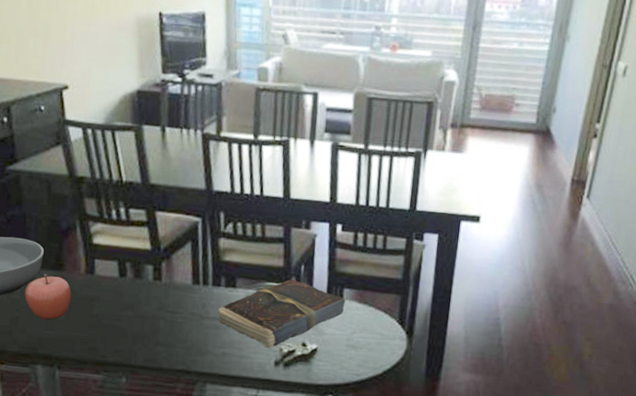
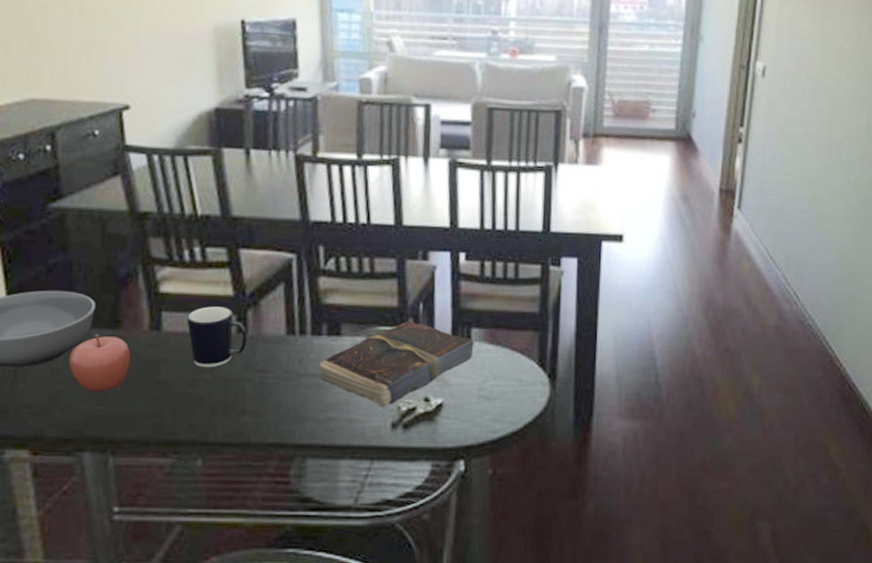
mug: none [114,257,161,307] -> present [187,306,247,368]

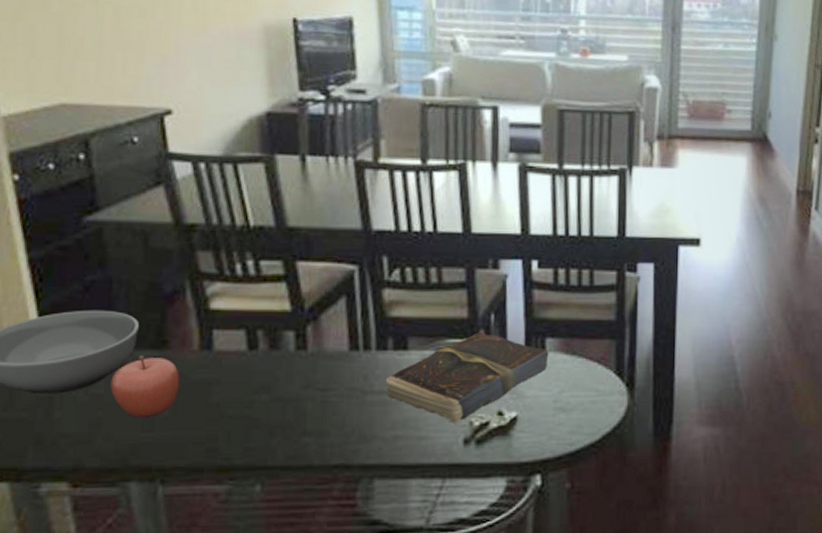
mug: present [187,306,247,368] -> none [240,323,307,388]

